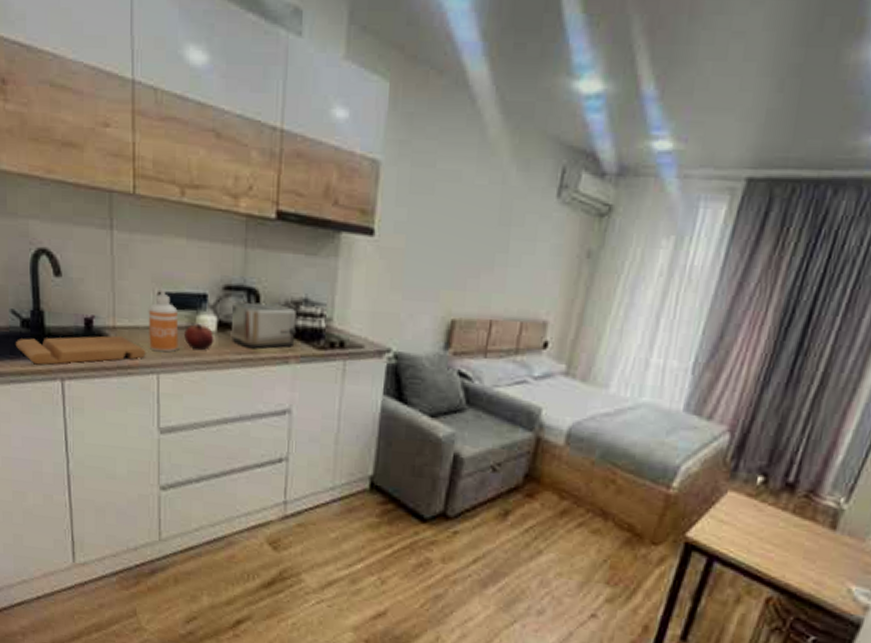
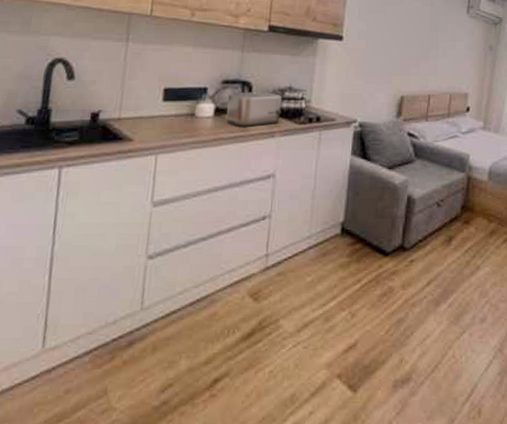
cutting board: present [15,335,146,365] -> none [16,125,147,156]
soap dispenser: present [148,288,179,353] -> none [150,85,180,136]
fruit: present [184,323,214,350] -> none [184,111,211,131]

